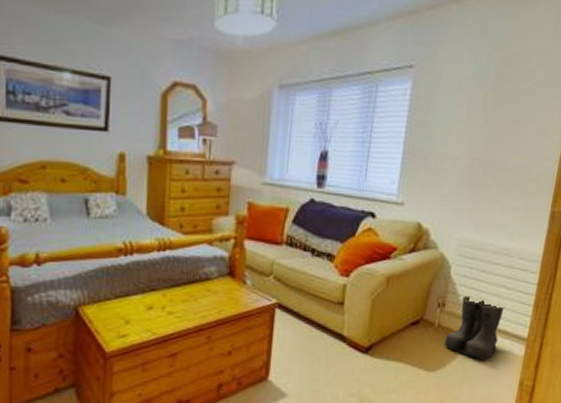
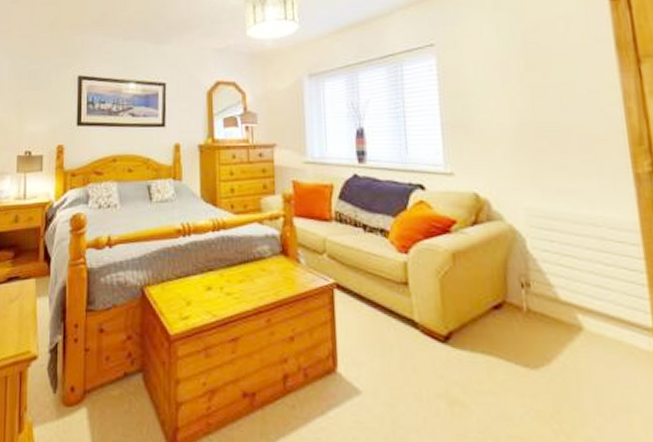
boots: present [444,295,505,360] -> none [540,273,618,356]

